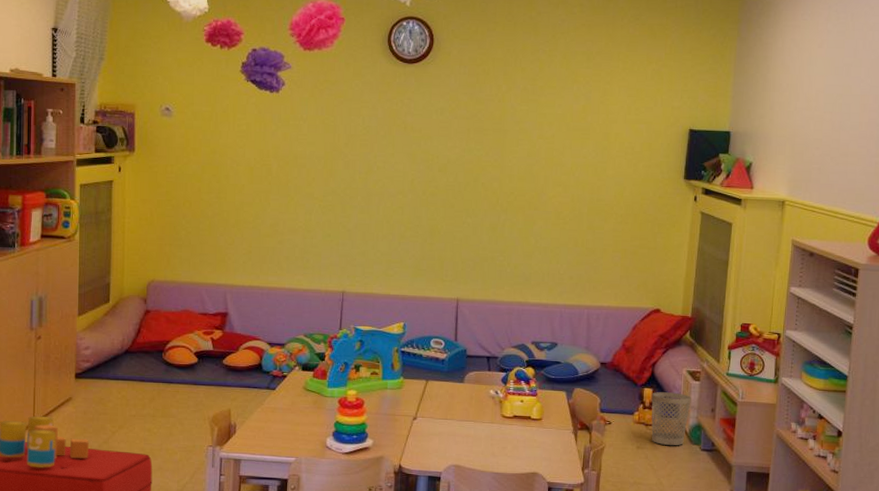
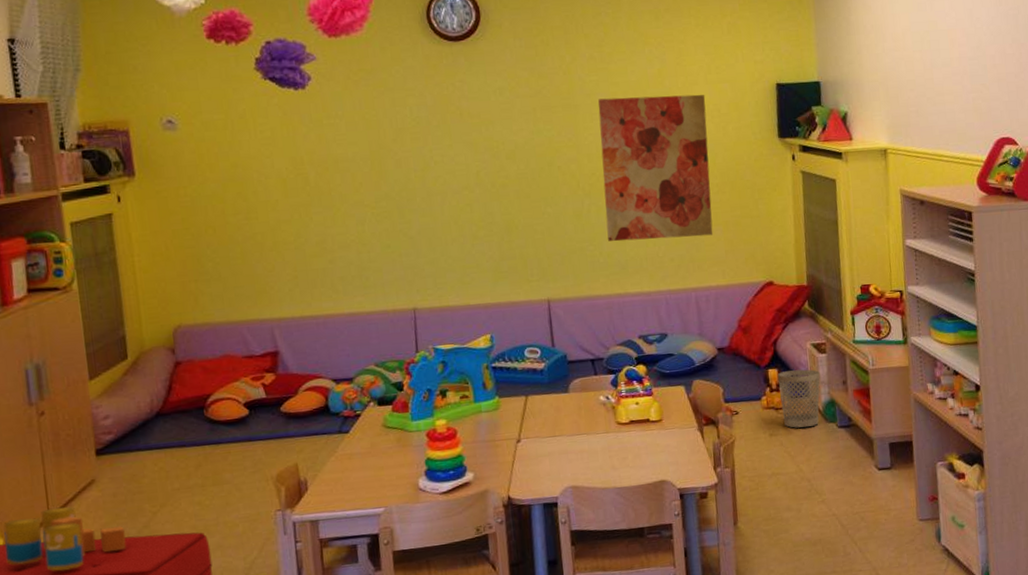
wall art: none [517,127,622,261] -> present [598,94,713,242]

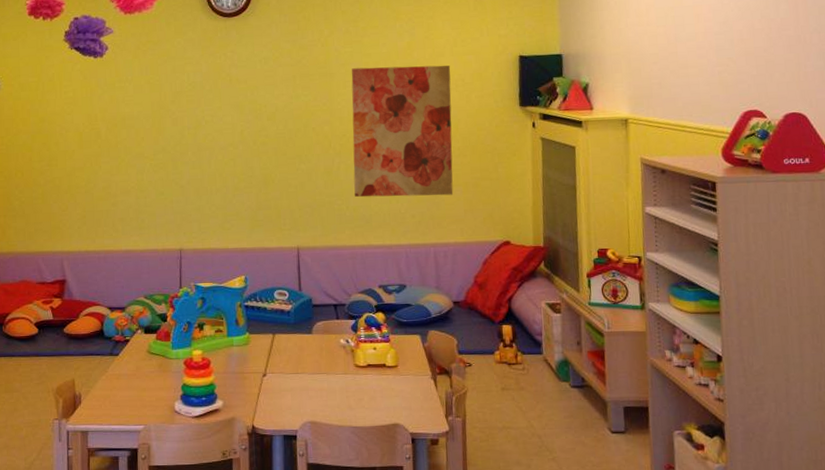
wastebasket: present [777,369,821,428] -> none [511,327,554,384]

